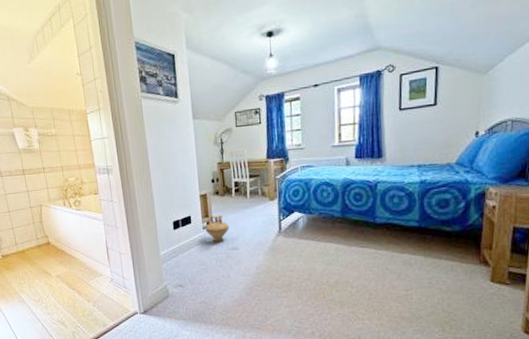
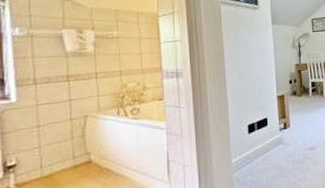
ceramic jug: present [205,215,229,243] -> none [282,115,307,145]

